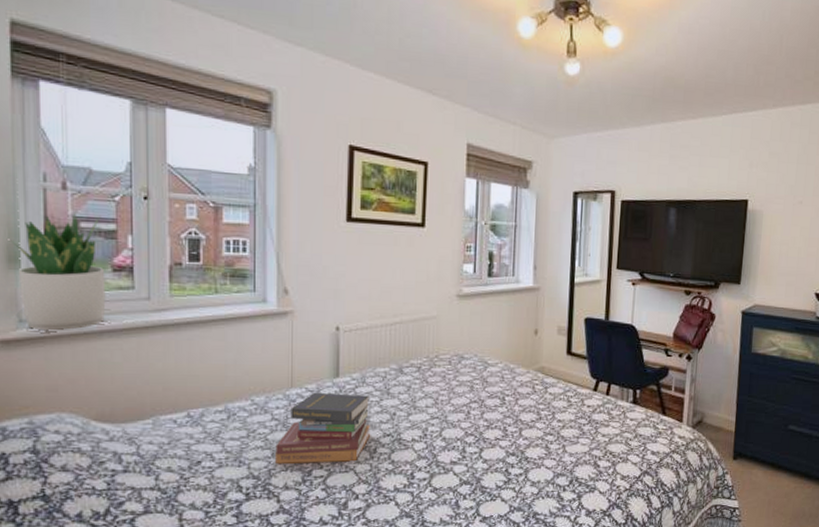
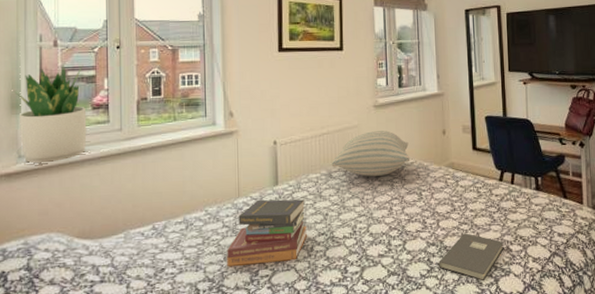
pillow: none [403,324,495,375] -> present [331,131,410,177]
book: none [517,445,591,497] -> present [439,233,504,282]

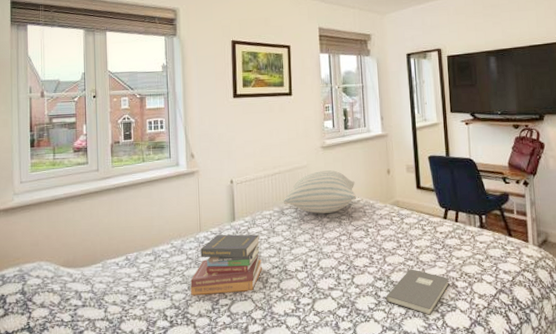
planter: present [13,63,87,164] -> none [9,112,70,200]

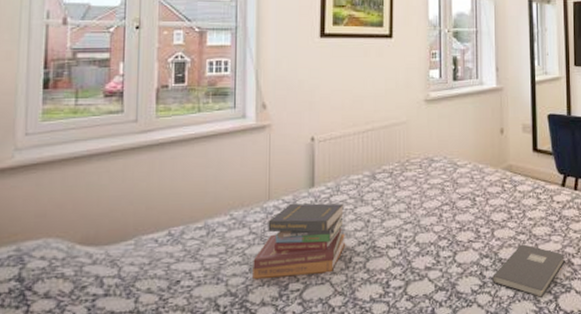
pillow: present [283,170,357,214] -> none [375,128,464,179]

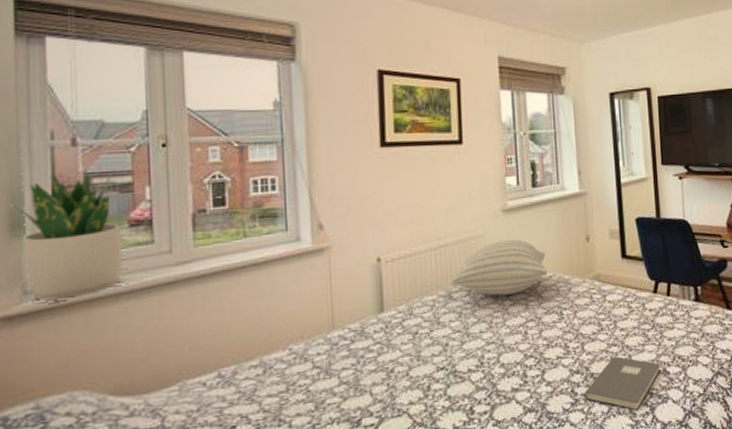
planter: none [12,44,97,158] -> present [13,168,123,302]
books: present [253,203,346,279] -> none [319,327,423,417]
pillow: none [375,128,464,179] -> present [451,239,548,296]

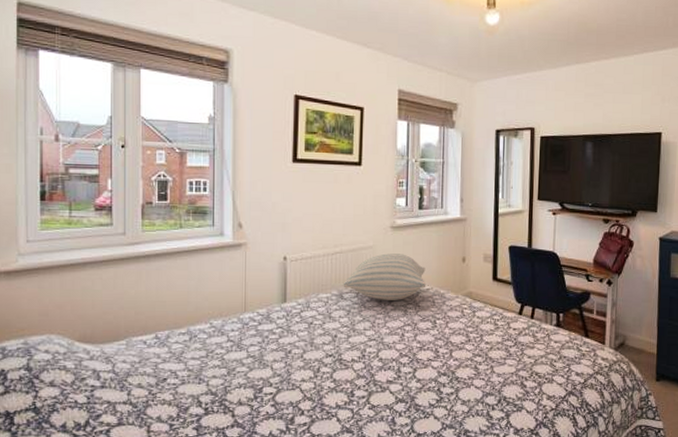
planter: present [13,168,123,302] -> none [12,160,89,263]
book: present [584,356,660,412] -> none [449,365,518,415]

